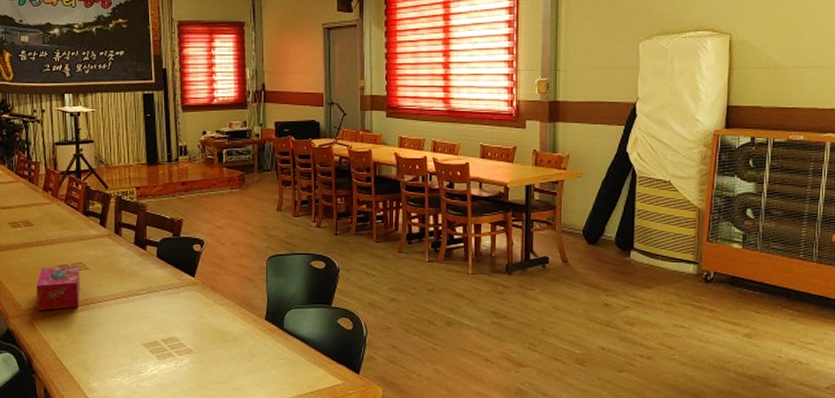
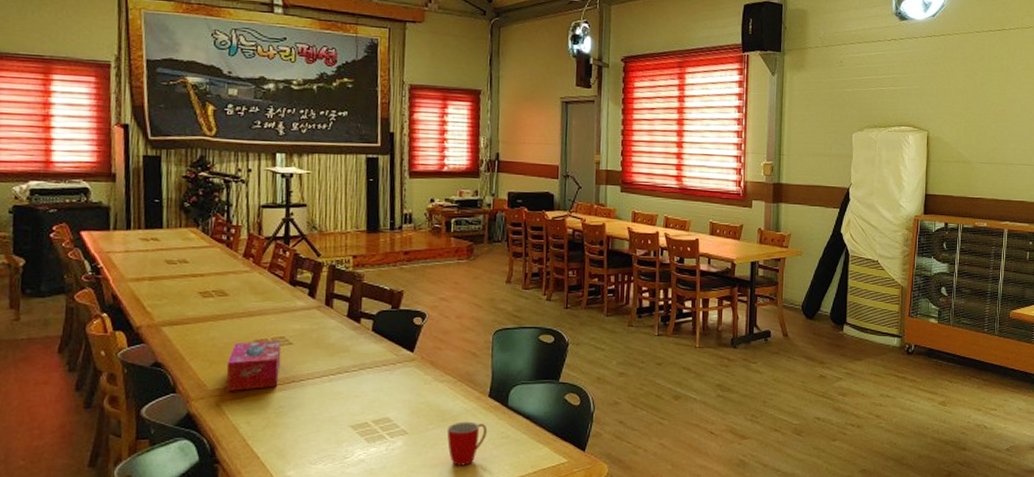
mug: none [228,342,265,384] -> present [447,421,487,466]

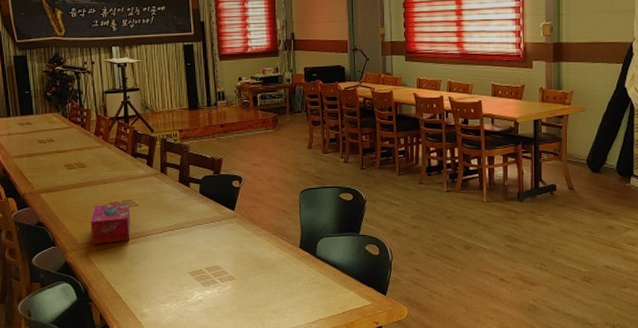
mug: present [447,421,487,466] -> none [266,269,300,307]

